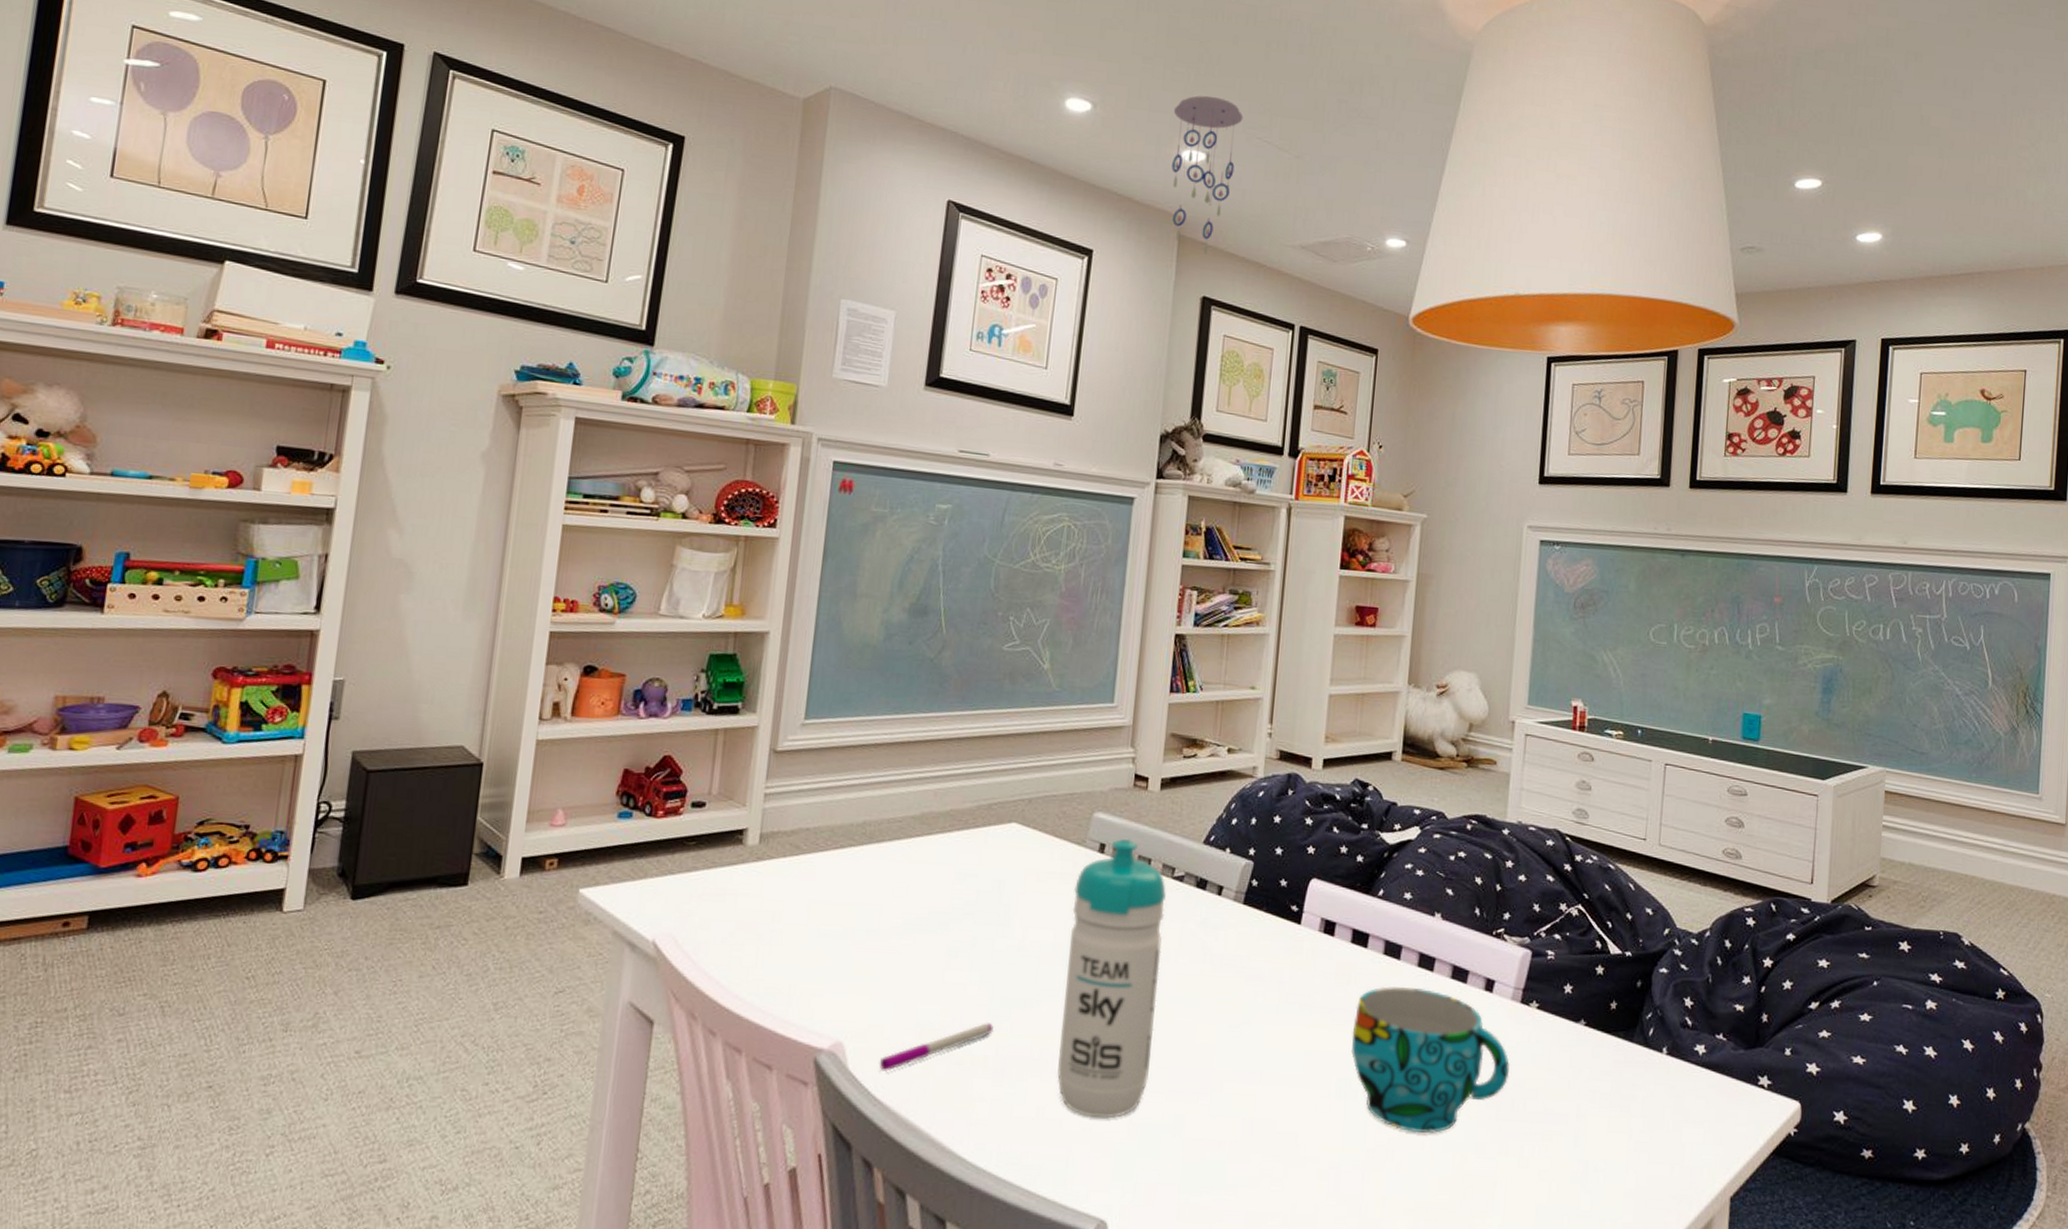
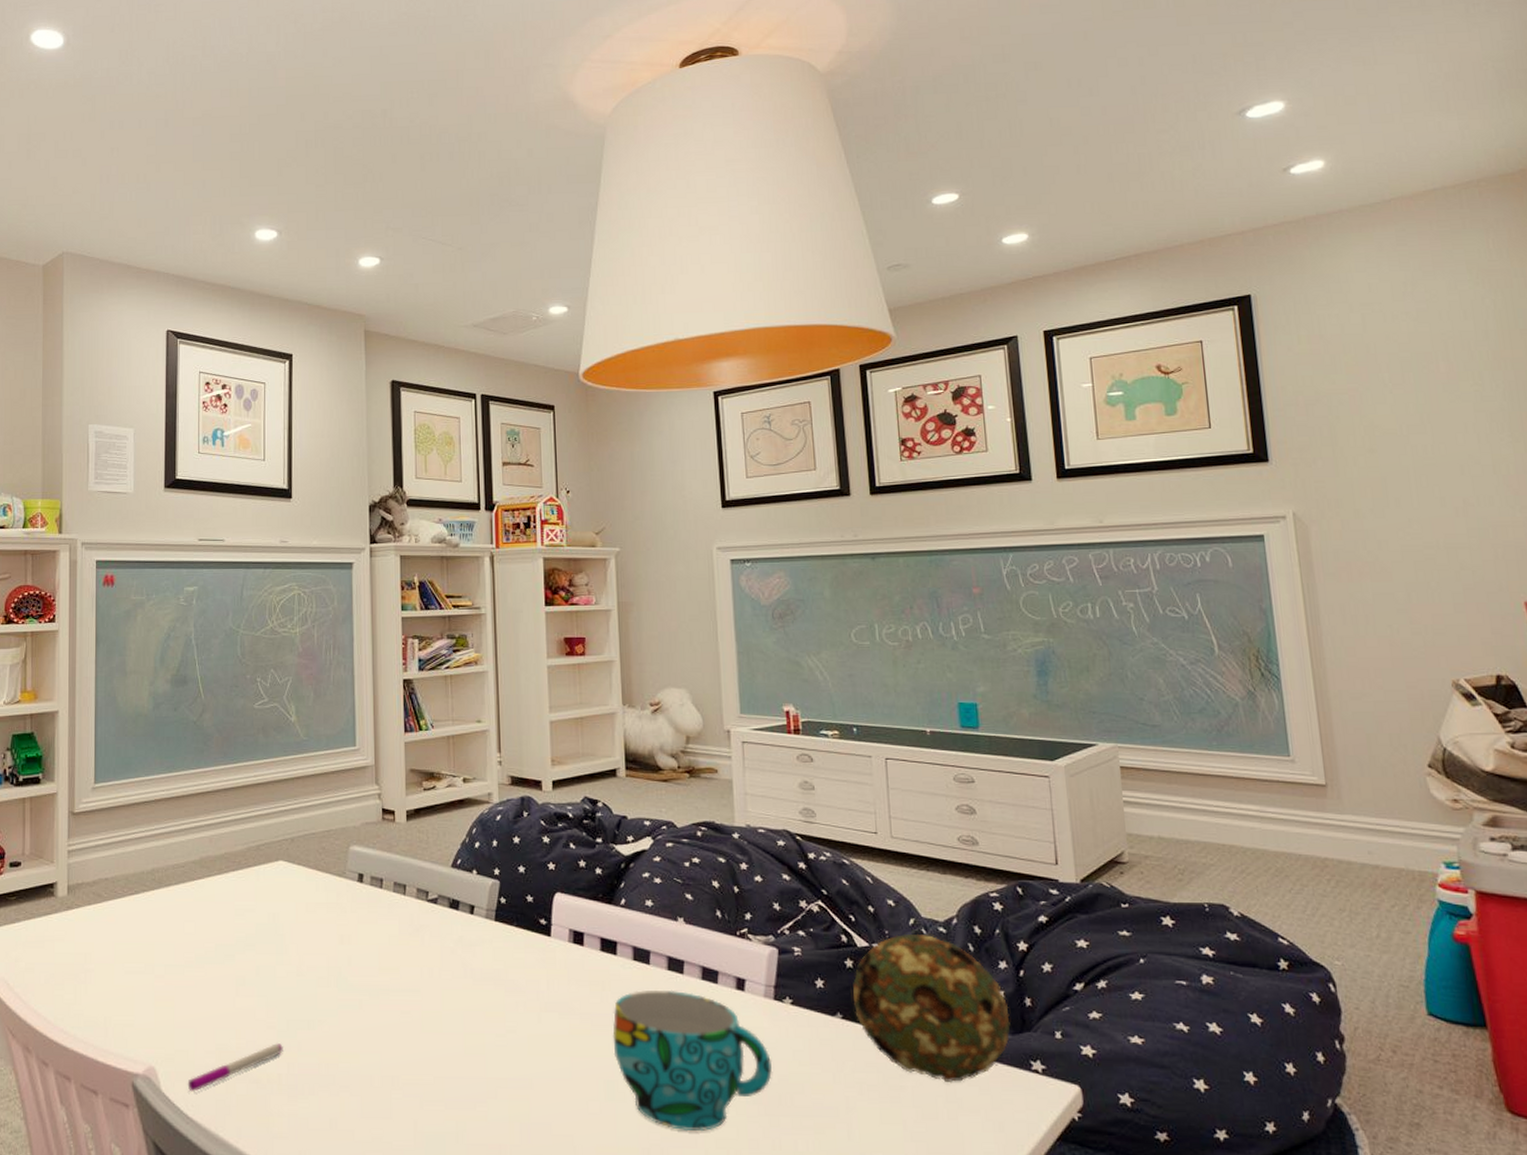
water bottle: present [1057,838,1166,1119] -> none [340,867,427,1128]
ceiling mobile: present [1172,95,1244,255] -> none [347,208,408,344]
decorative ball: none [1598,944,1746,1095] -> present [852,933,1010,1083]

